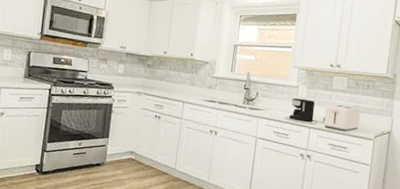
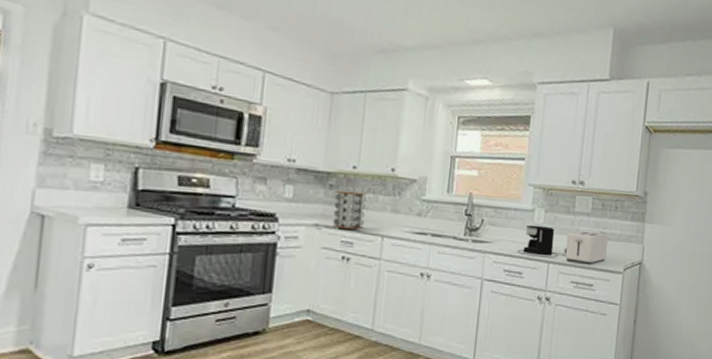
spice rack: none [149,65,173,97] -> present [332,185,366,231]

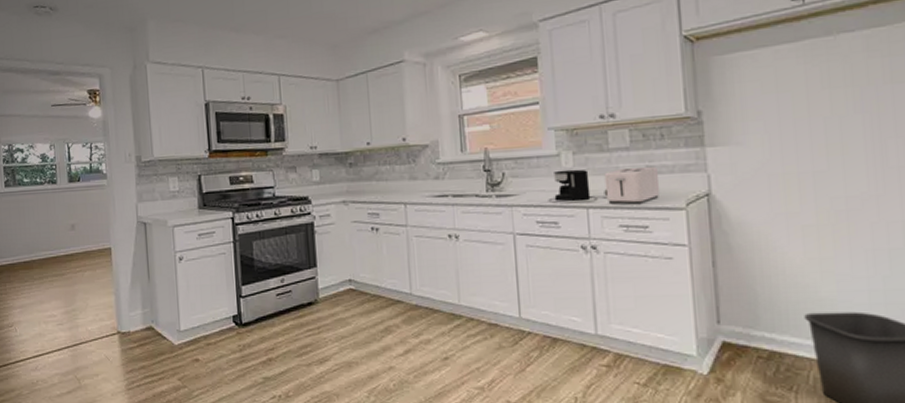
spice rack: present [332,185,366,231] -> none [355,160,387,203]

